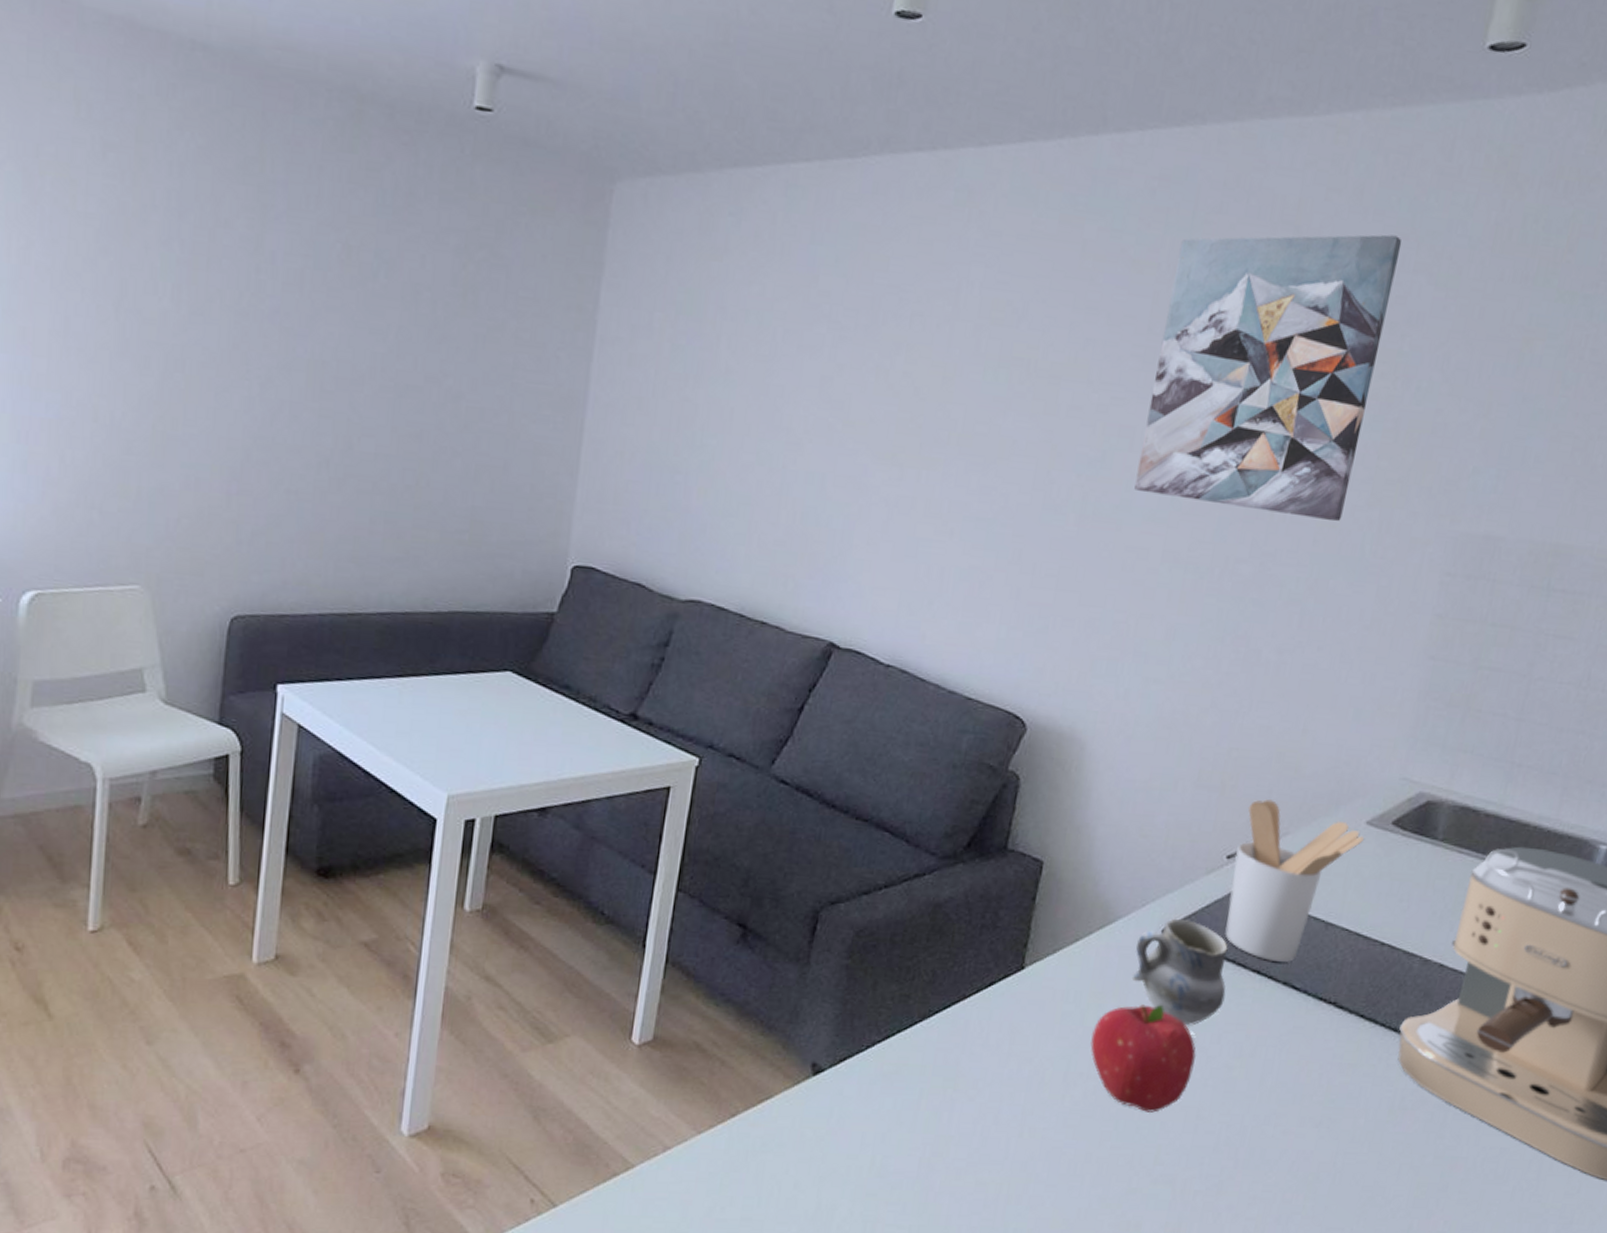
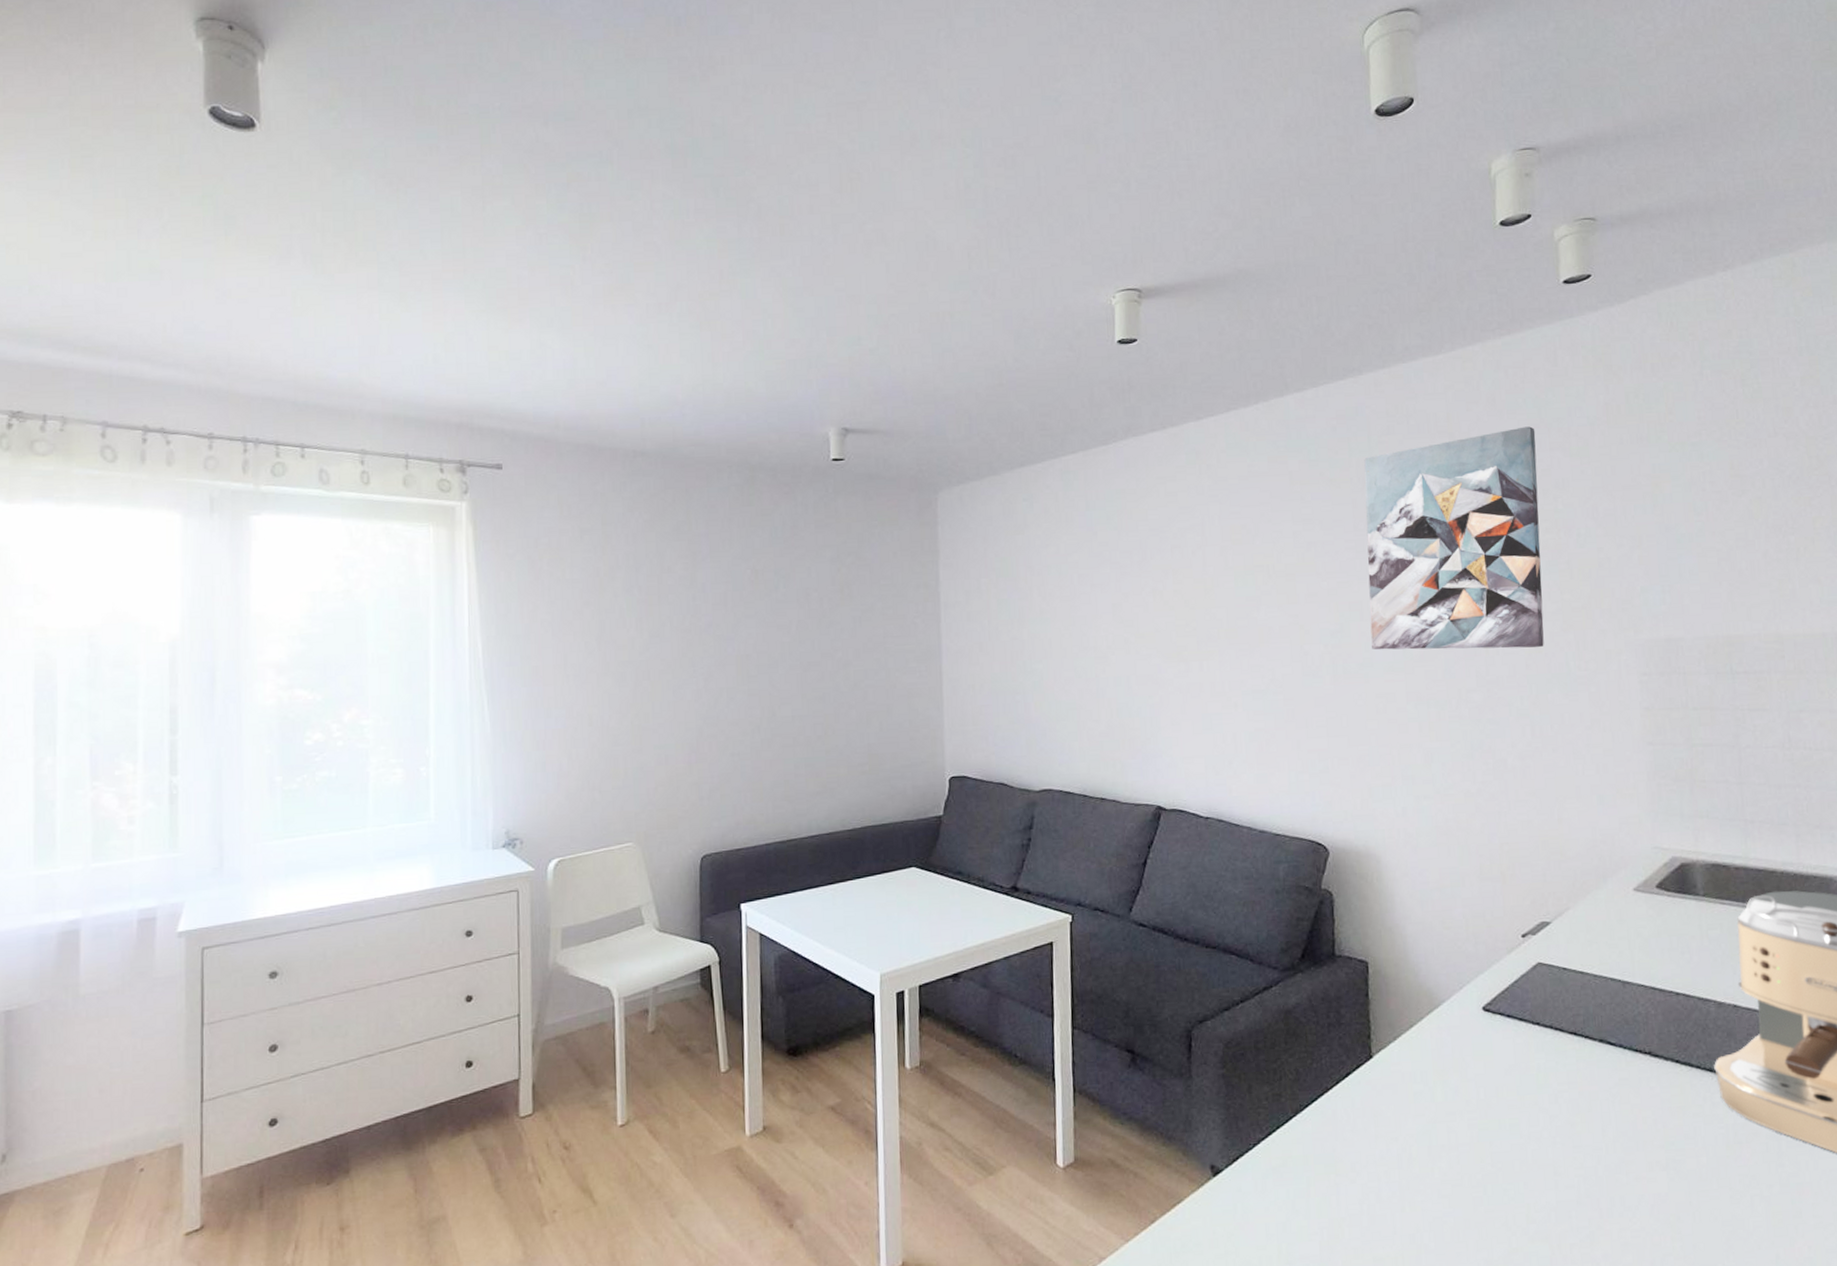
fruit: present [1090,1004,1196,1113] -> none [1444,1075,1541,1175]
cup: present [1131,919,1229,1026] -> none [1463,995,1552,1090]
utensil holder: present [1225,799,1365,962] -> none [1528,882,1636,1022]

